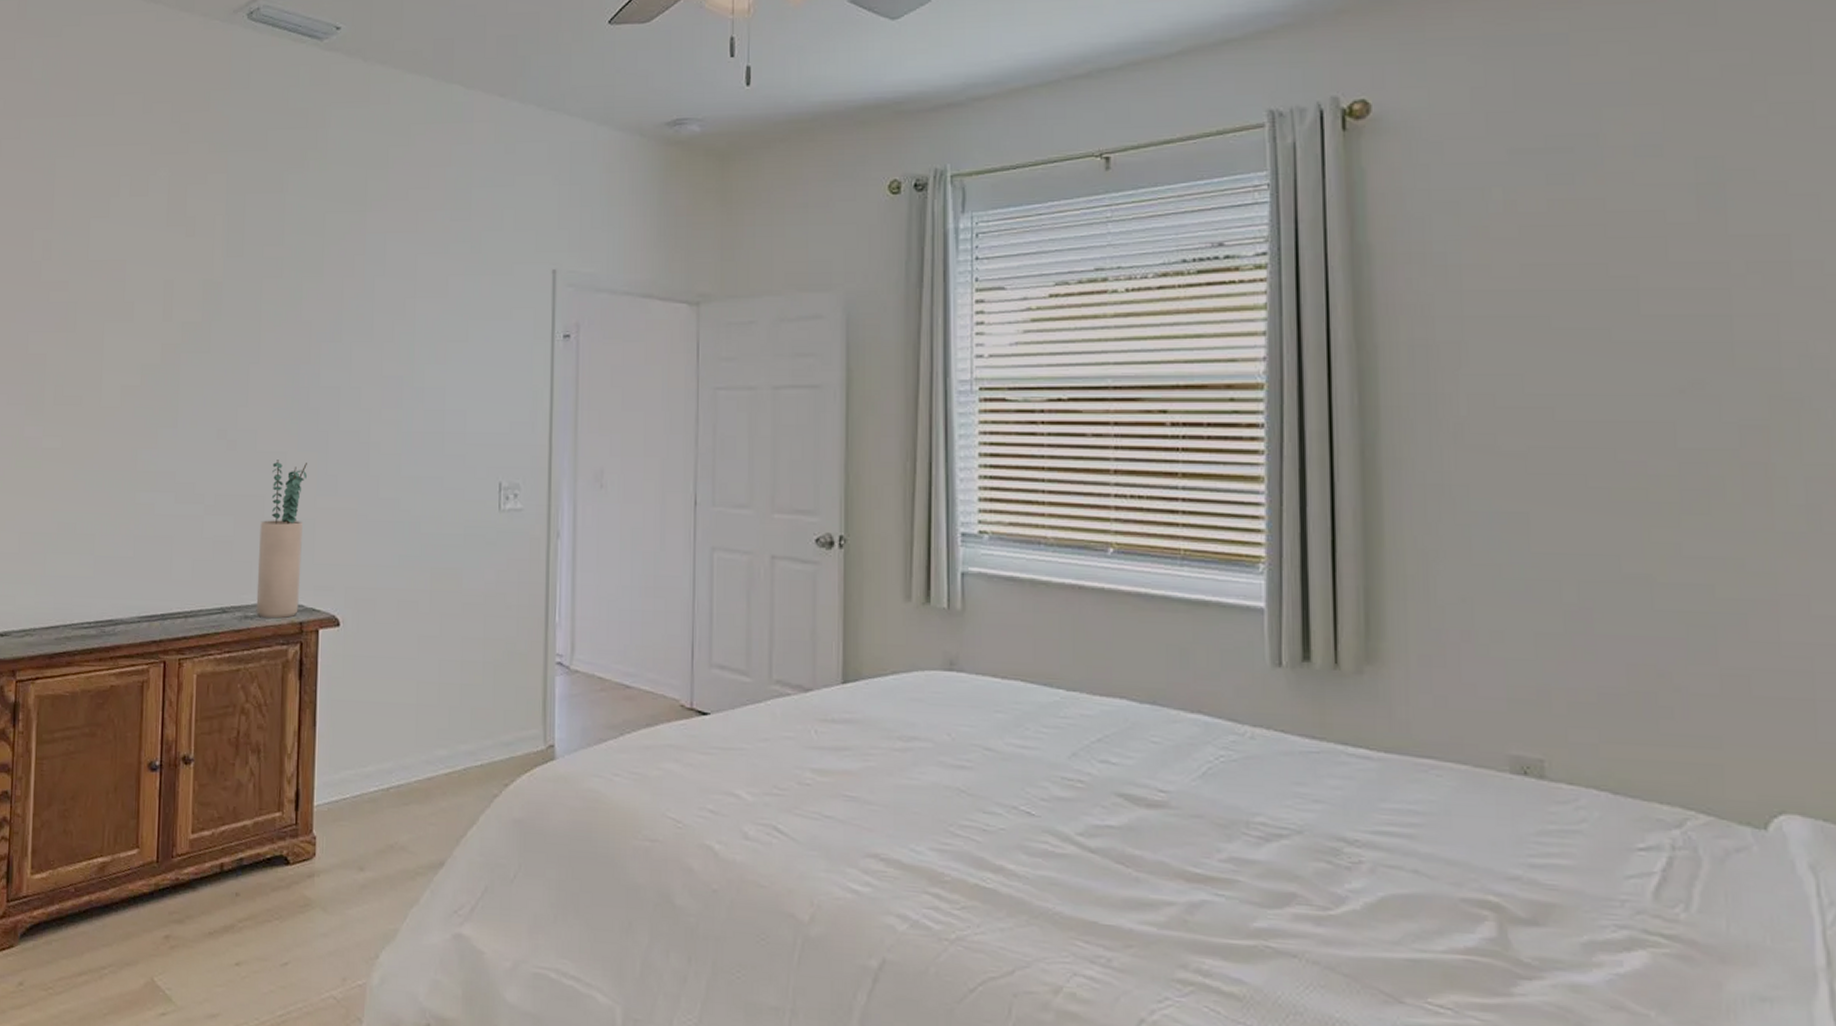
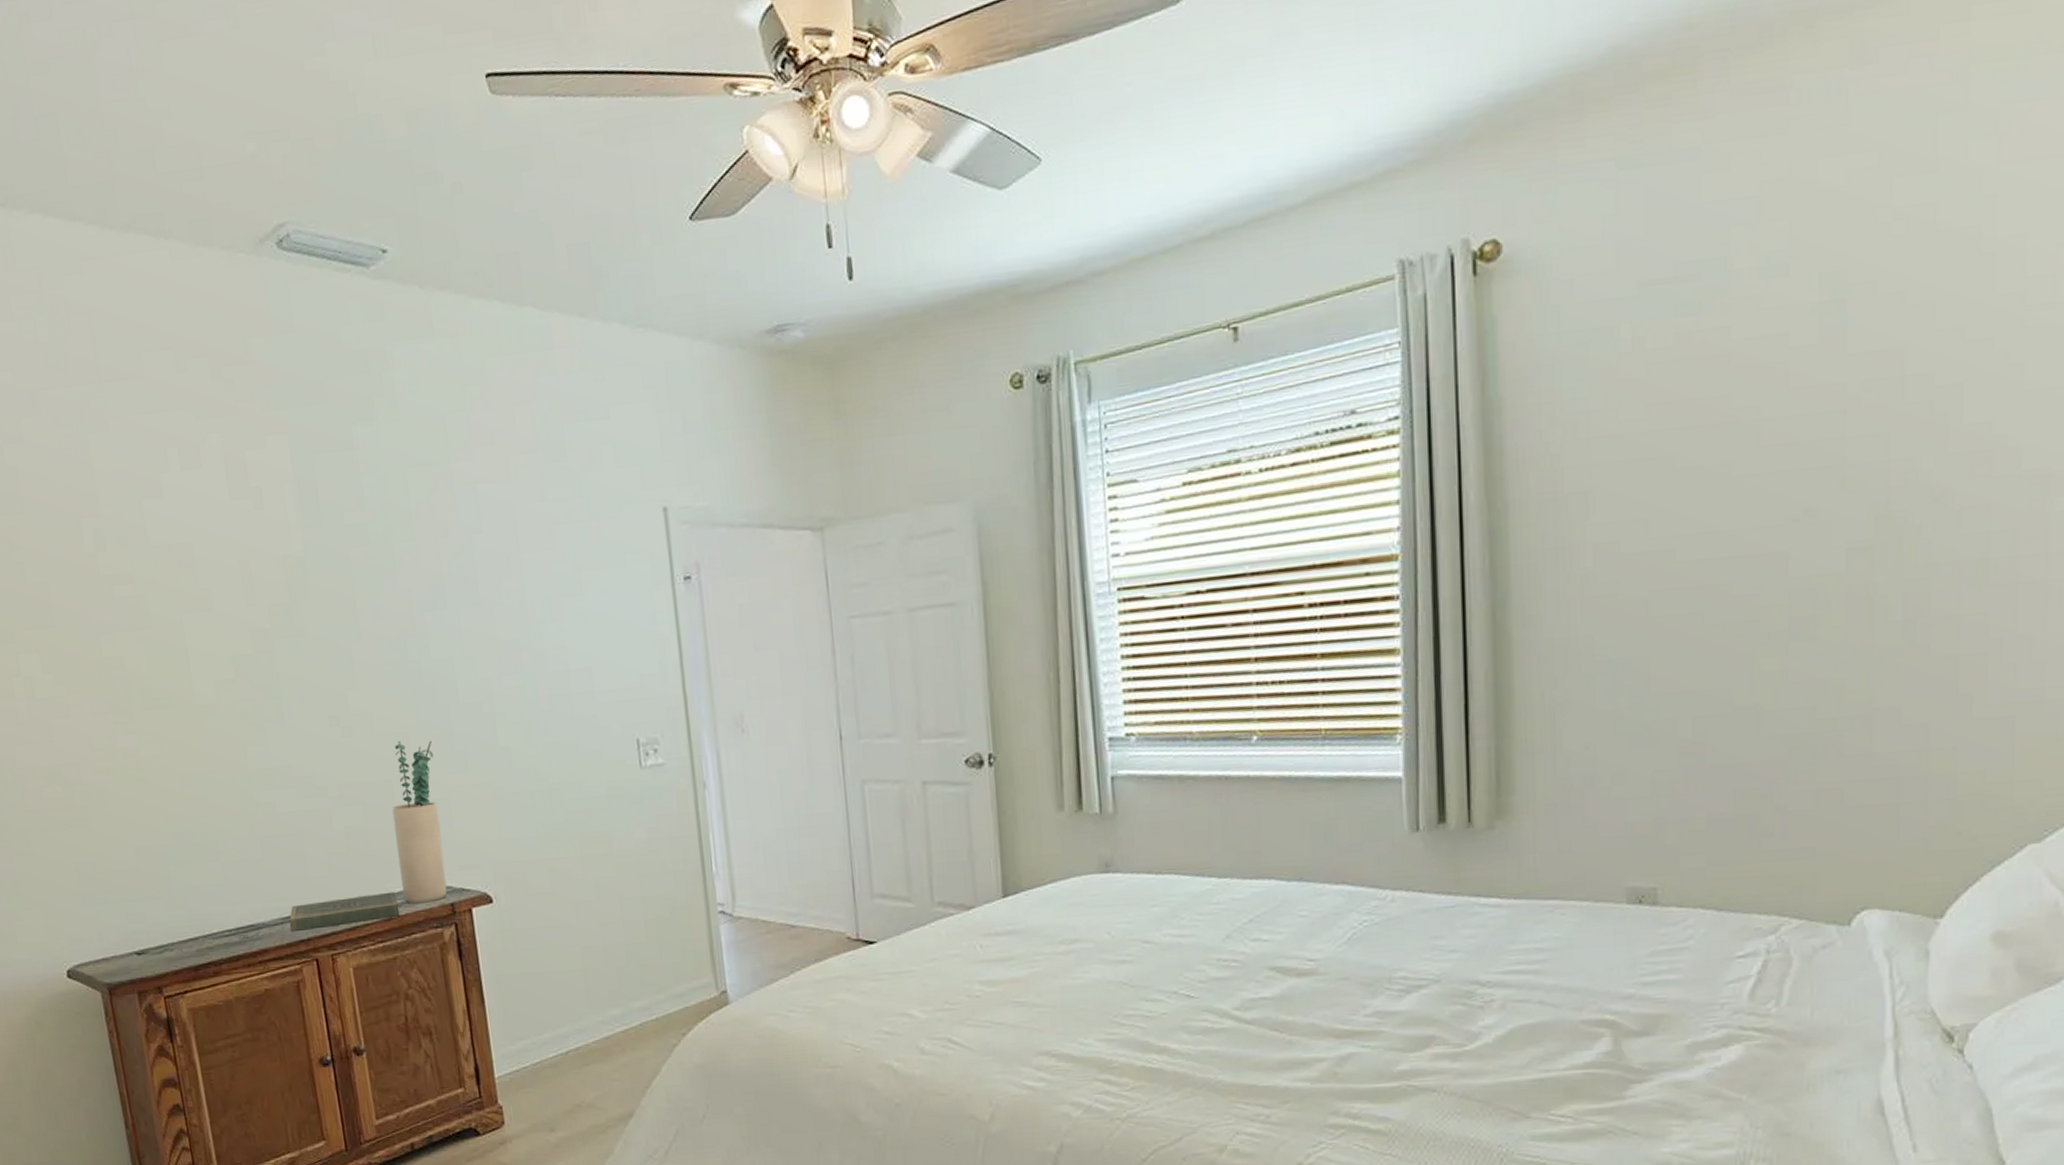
book: none [146,603,251,632] -> present [289,891,400,933]

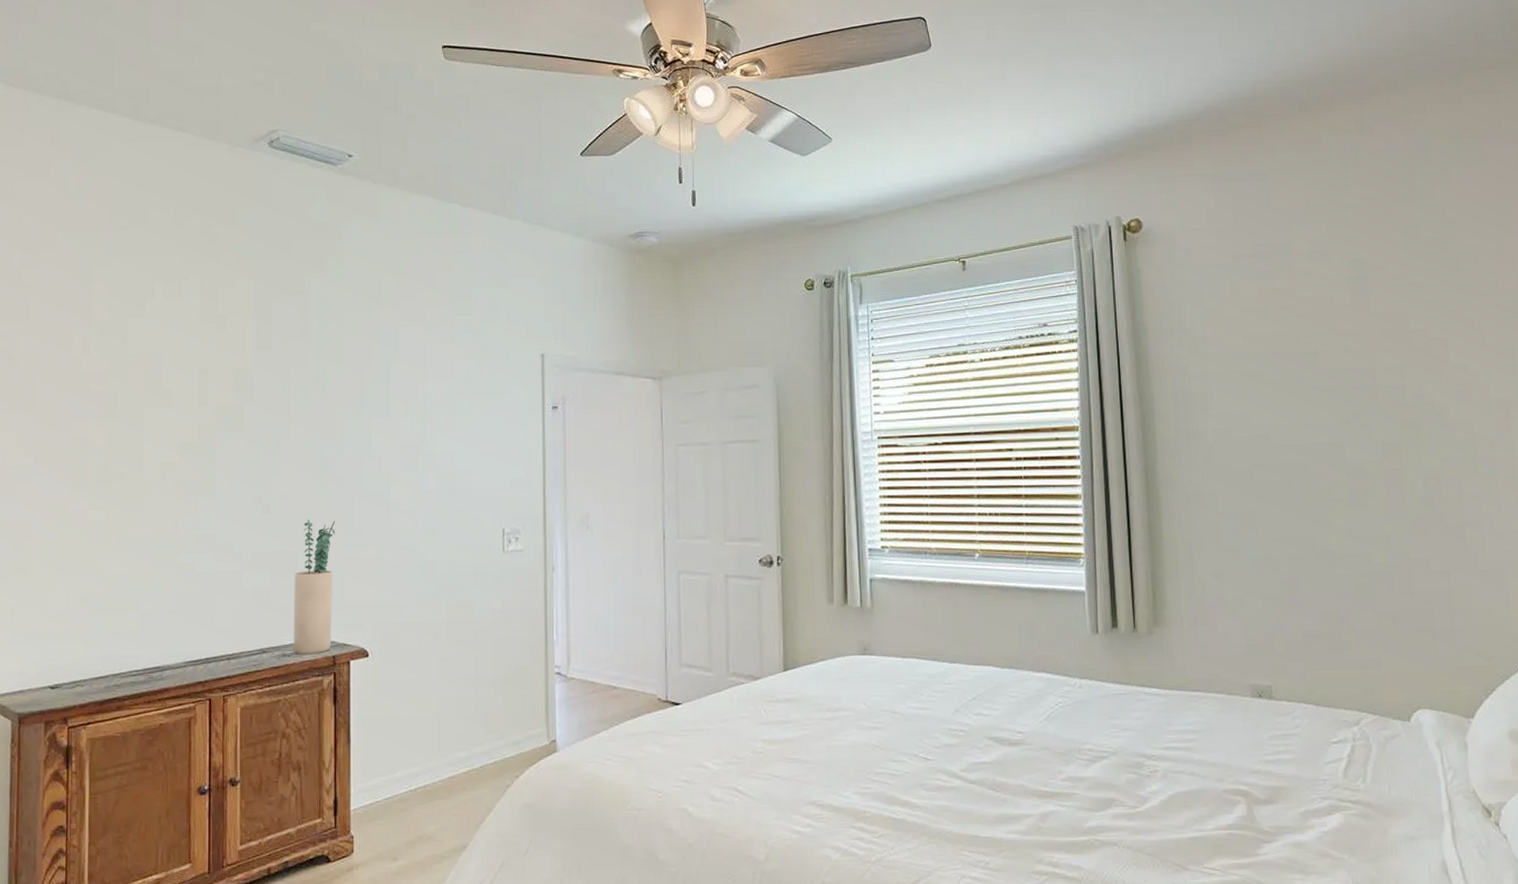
book: present [289,891,400,933] -> none [192,643,288,675]

